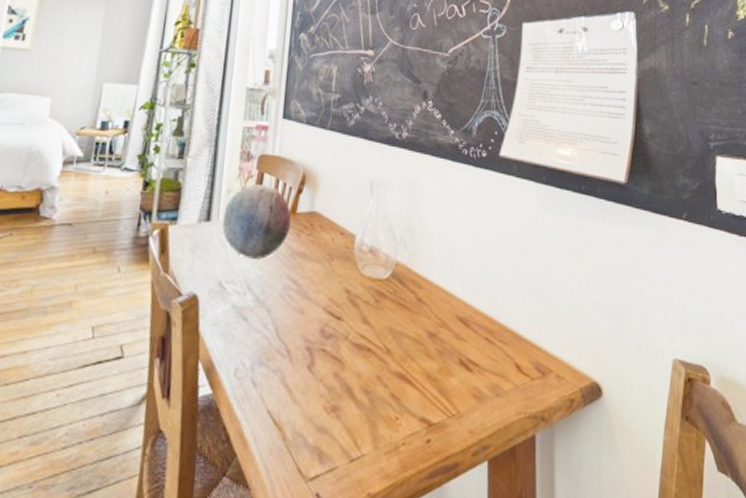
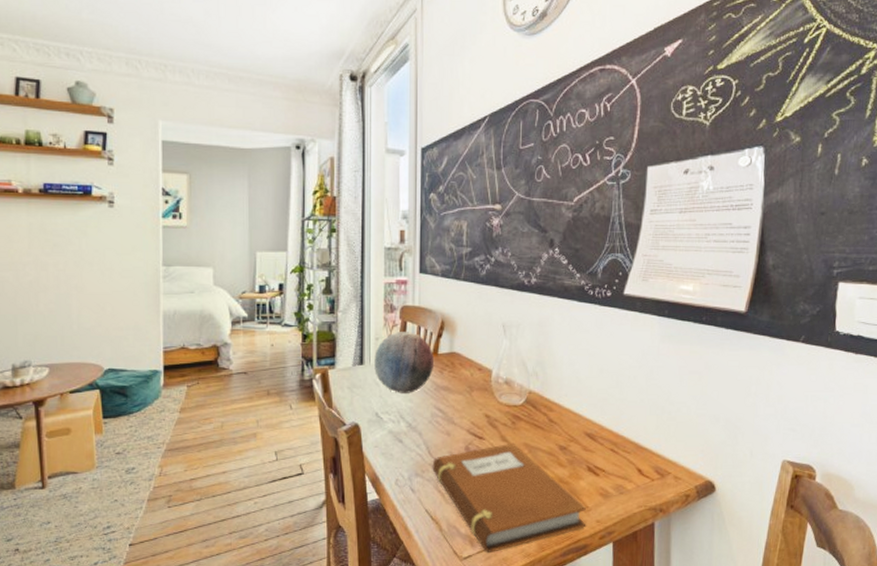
notebook: none [279,326,457,471] -> present [432,443,586,552]

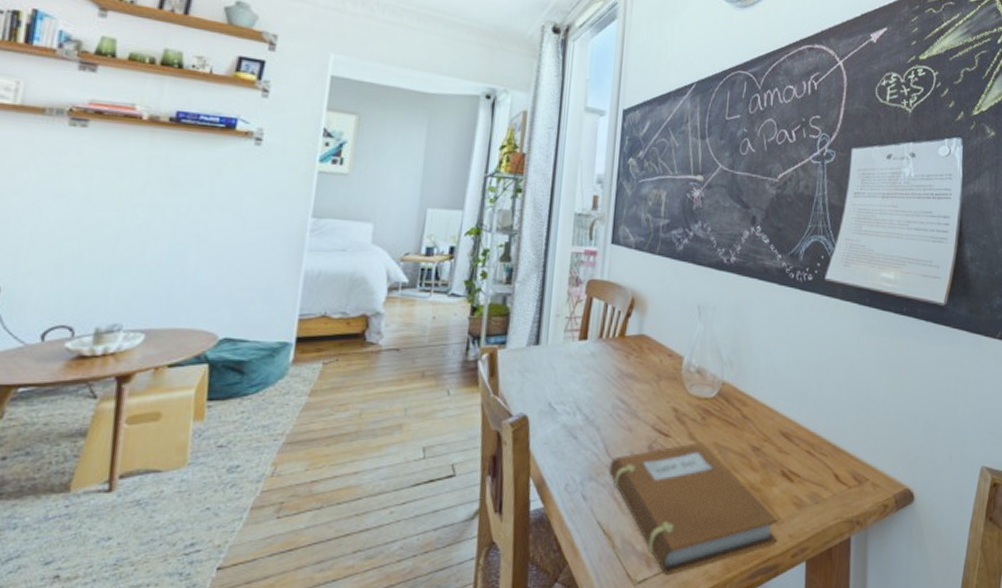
decorative orb: present [374,332,435,393] -> none [551,308,621,381]

